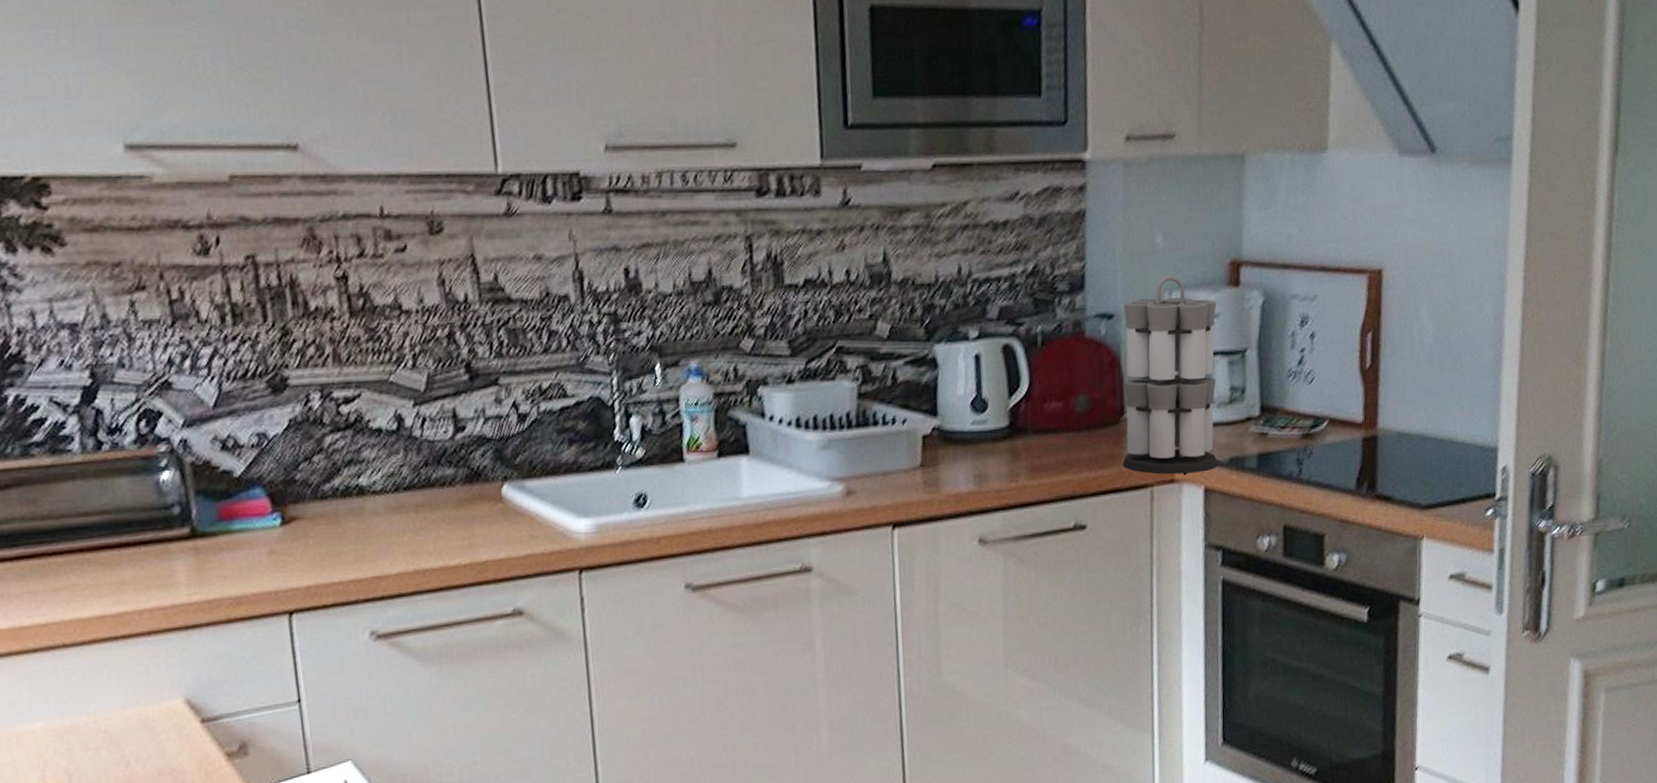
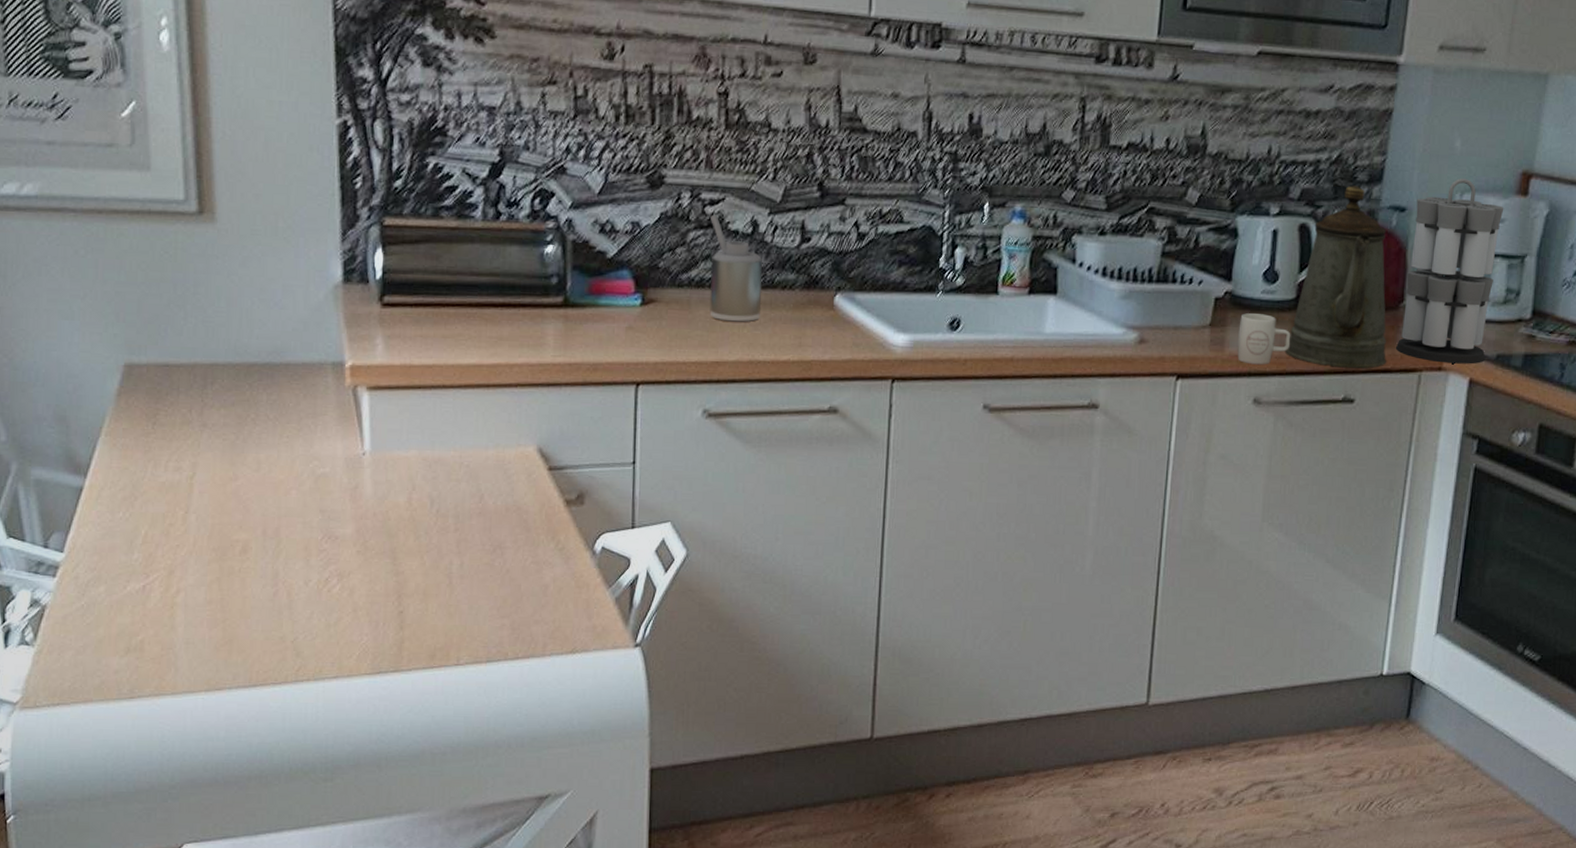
soap dispenser: none [347,413,421,532] -> present [709,214,762,323]
mug: none [952,446,1010,503] -> present [1237,313,1291,365]
coffee pot: none [1005,296,1116,495] -> present [1284,185,1387,370]

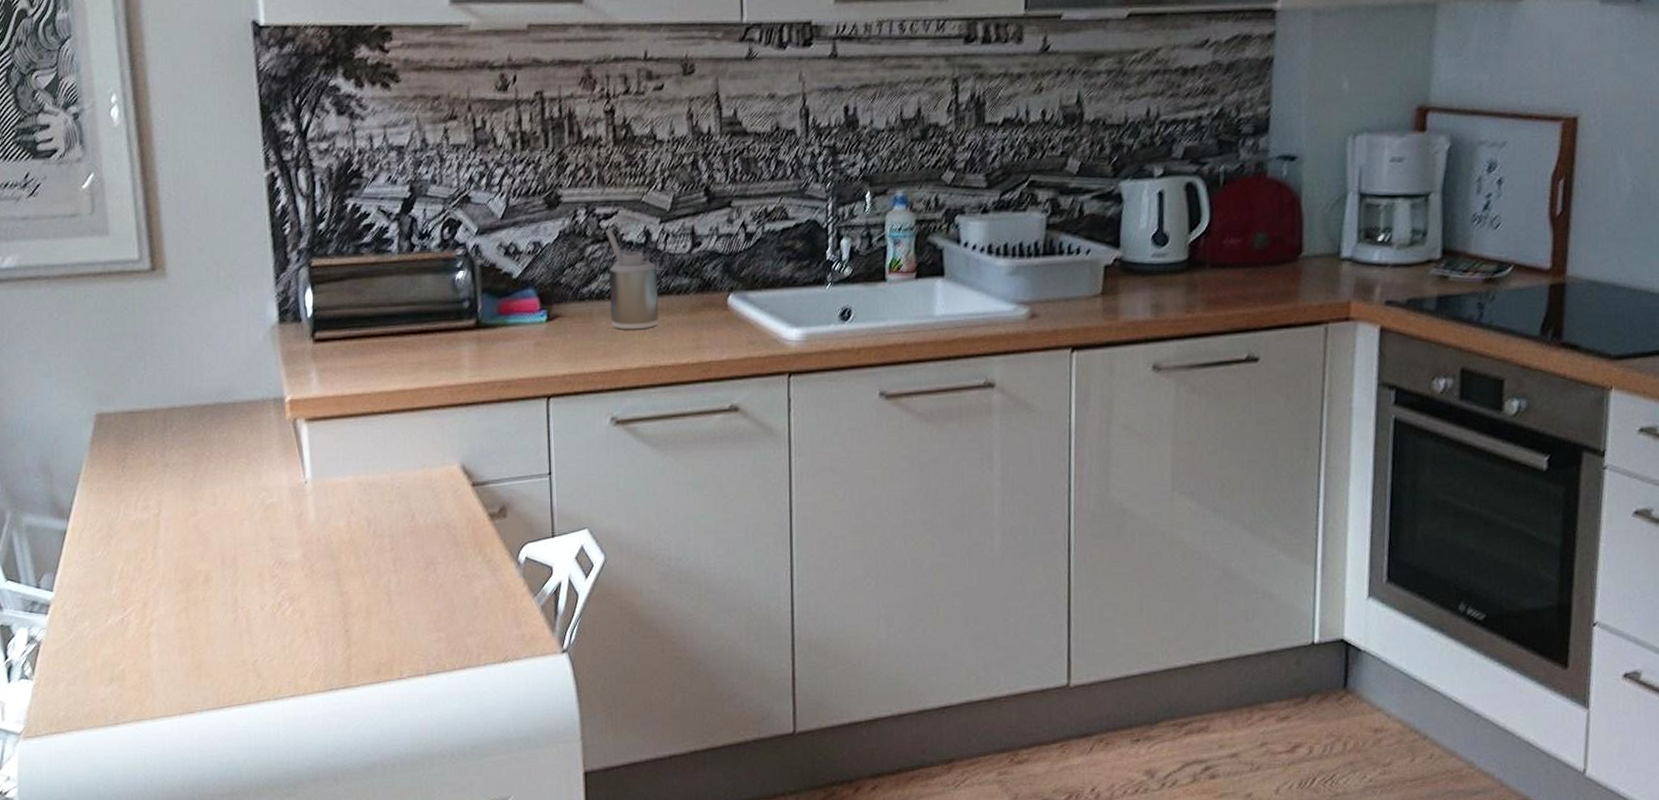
mug: present [1237,313,1291,365] -> none [1130,278,1186,331]
coffee pot: present [1284,185,1387,370] -> none [1181,138,1290,328]
spice rack: present [1395,178,1504,365] -> none [1297,119,1402,313]

